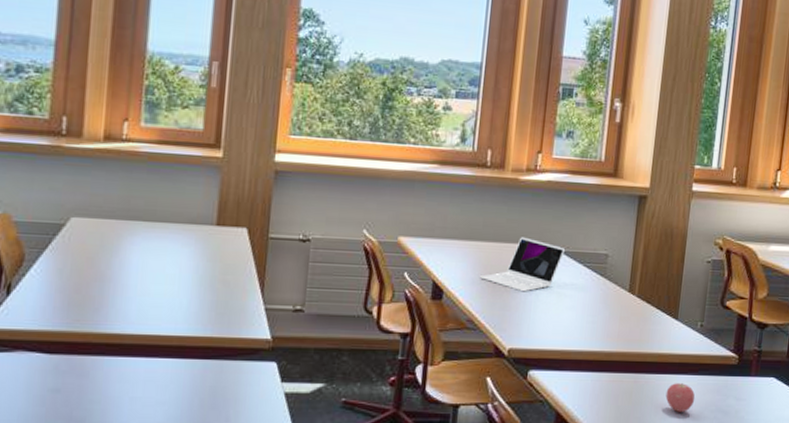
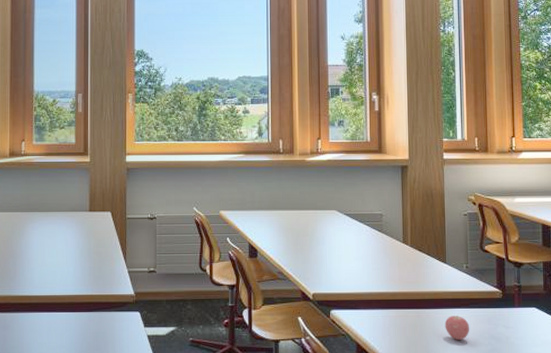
laptop: present [480,237,566,292] -> none [284,205,348,248]

